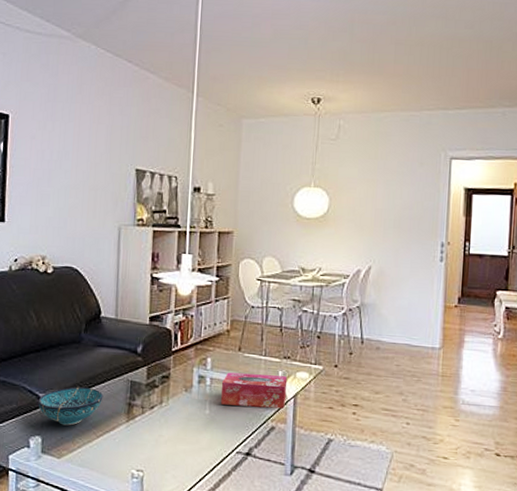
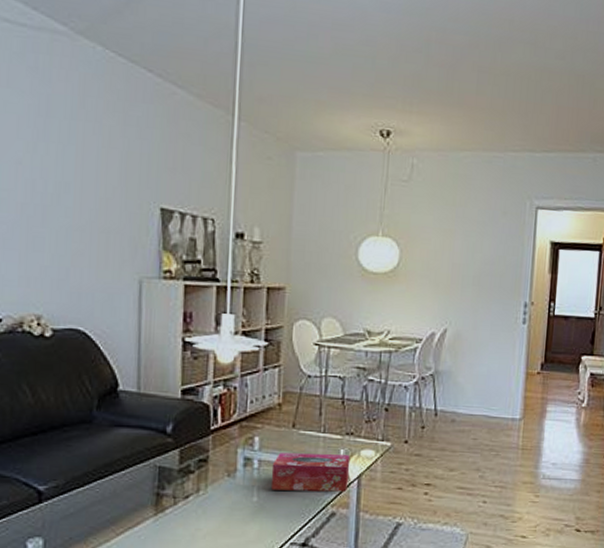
bowl: present [38,387,104,426] -> none [37,476,124,523]

